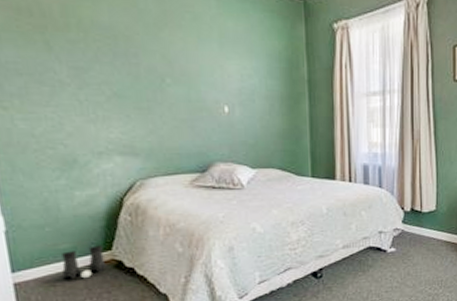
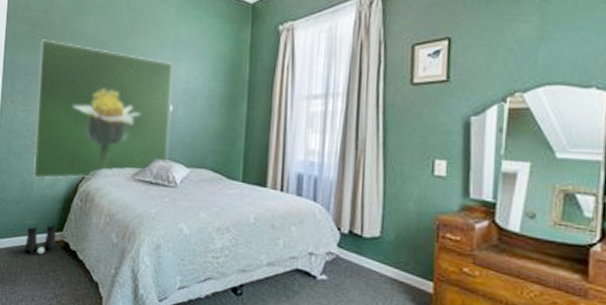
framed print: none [32,29,230,197] -> present [33,39,173,179]

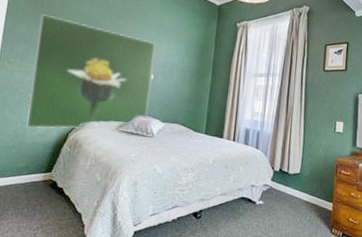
boots: present [24,225,57,255] -> none [12,167,46,192]

